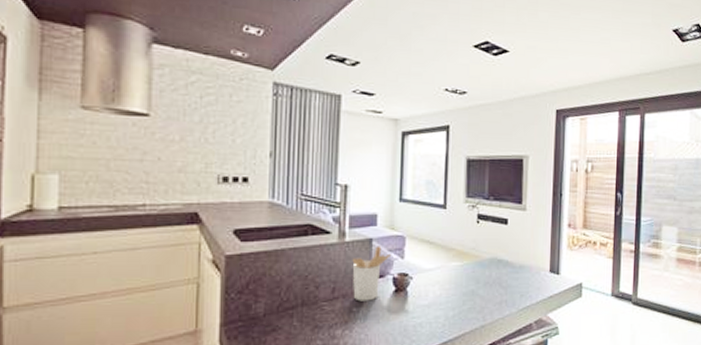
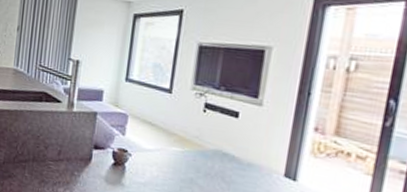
utensil holder: present [352,246,392,302] -> none [76,120,114,169]

